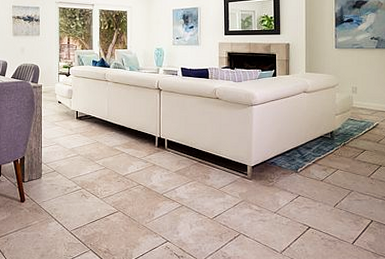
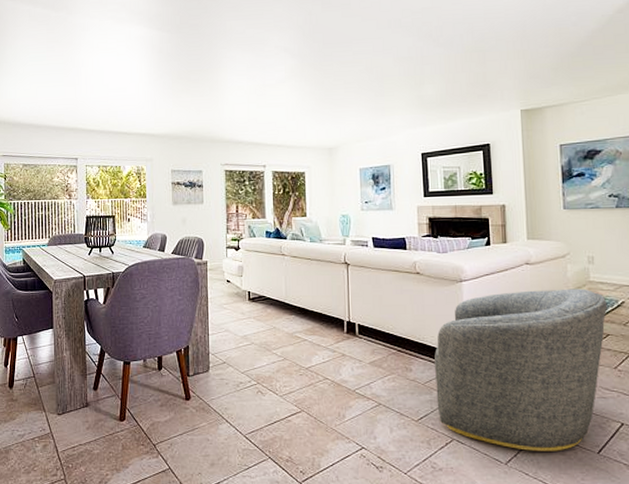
armchair: none [227,113,366,243] -> present [433,288,608,451]

